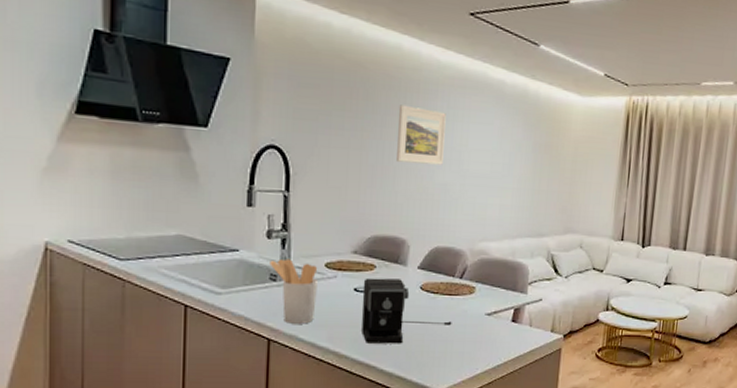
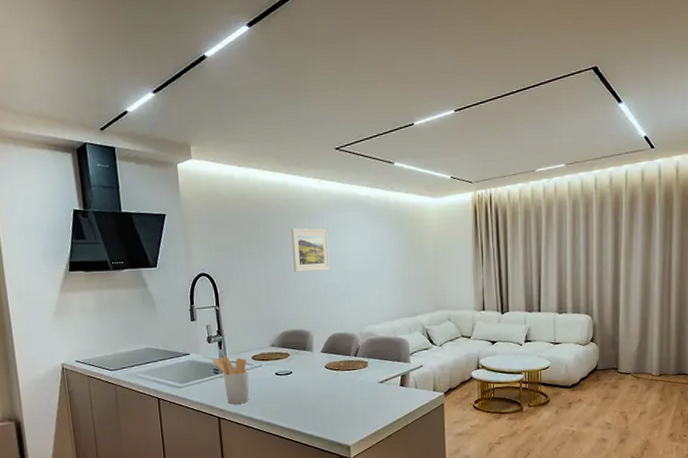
coffee maker: present [361,277,452,344] -> none [281,362,353,414]

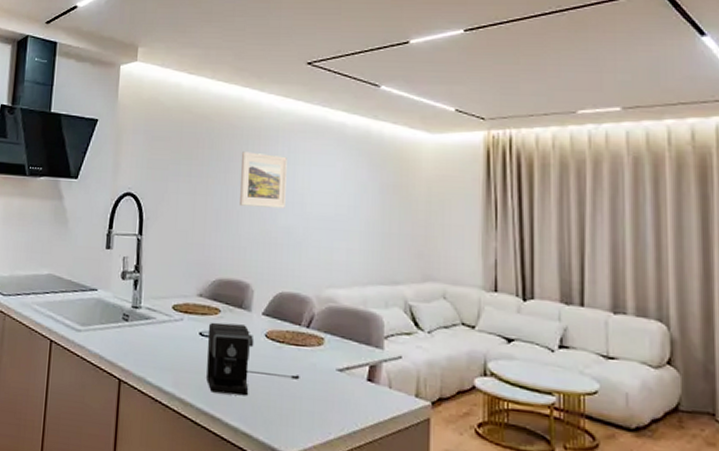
utensil holder: present [212,356,249,405] -> none [123,299,166,367]
coffee maker: none [281,362,353,414] -> present [206,322,300,396]

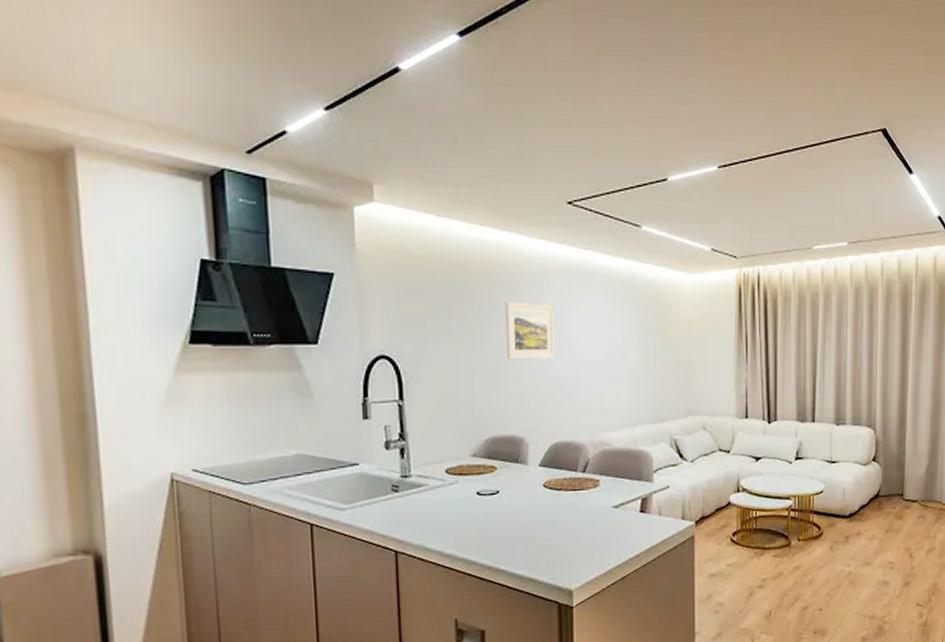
coffee maker: present [206,322,300,396] -> none [485,478,579,547]

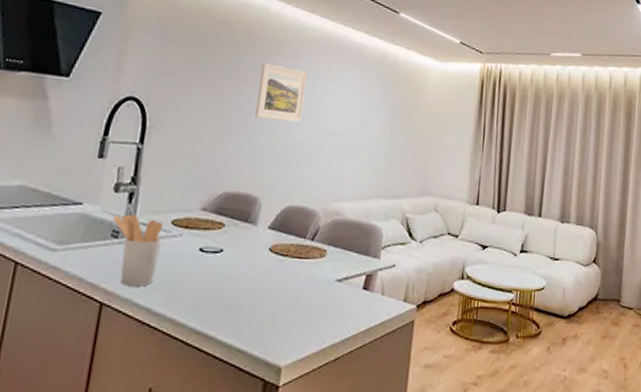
utensil holder: none [390,468,440,534] -> present [113,214,164,287]

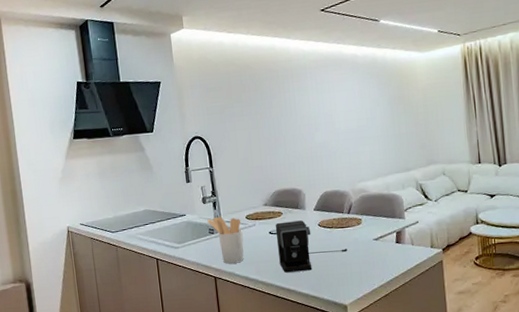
coffee maker: none [203,237,300,312] -> present [275,220,348,273]
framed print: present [255,62,307,123] -> none [279,88,320,132]

